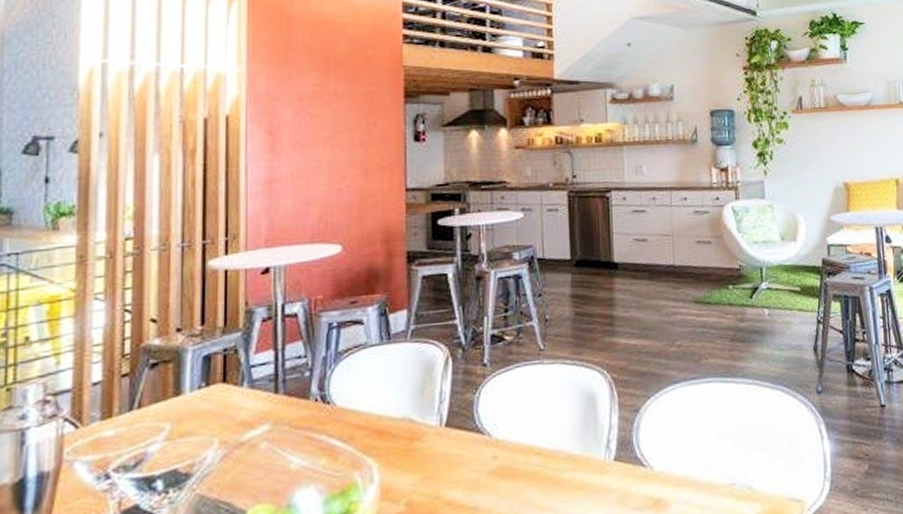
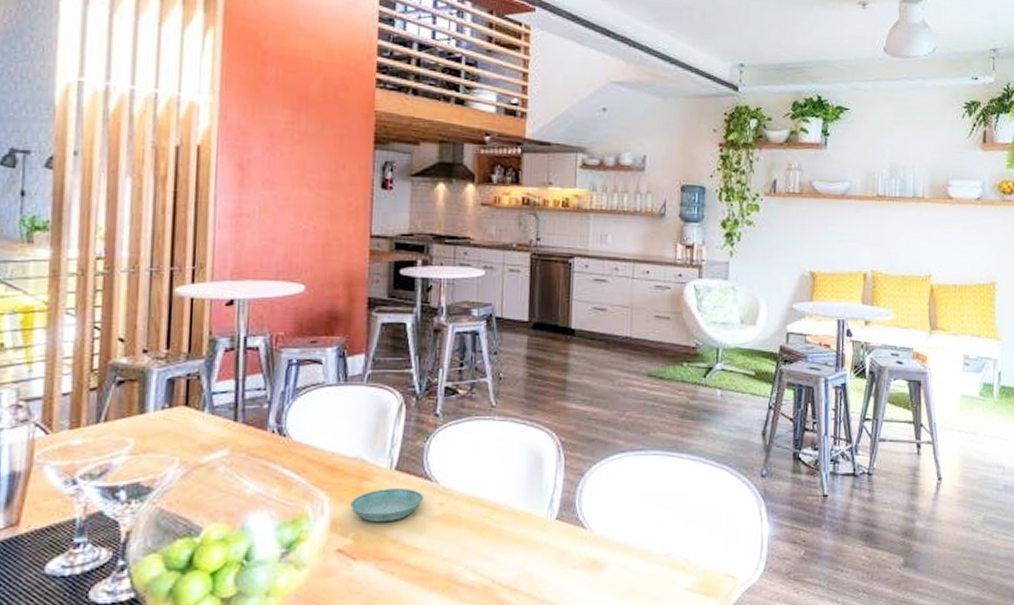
saucer: none [399,444,477,485] -> present [349,488,424,523]

